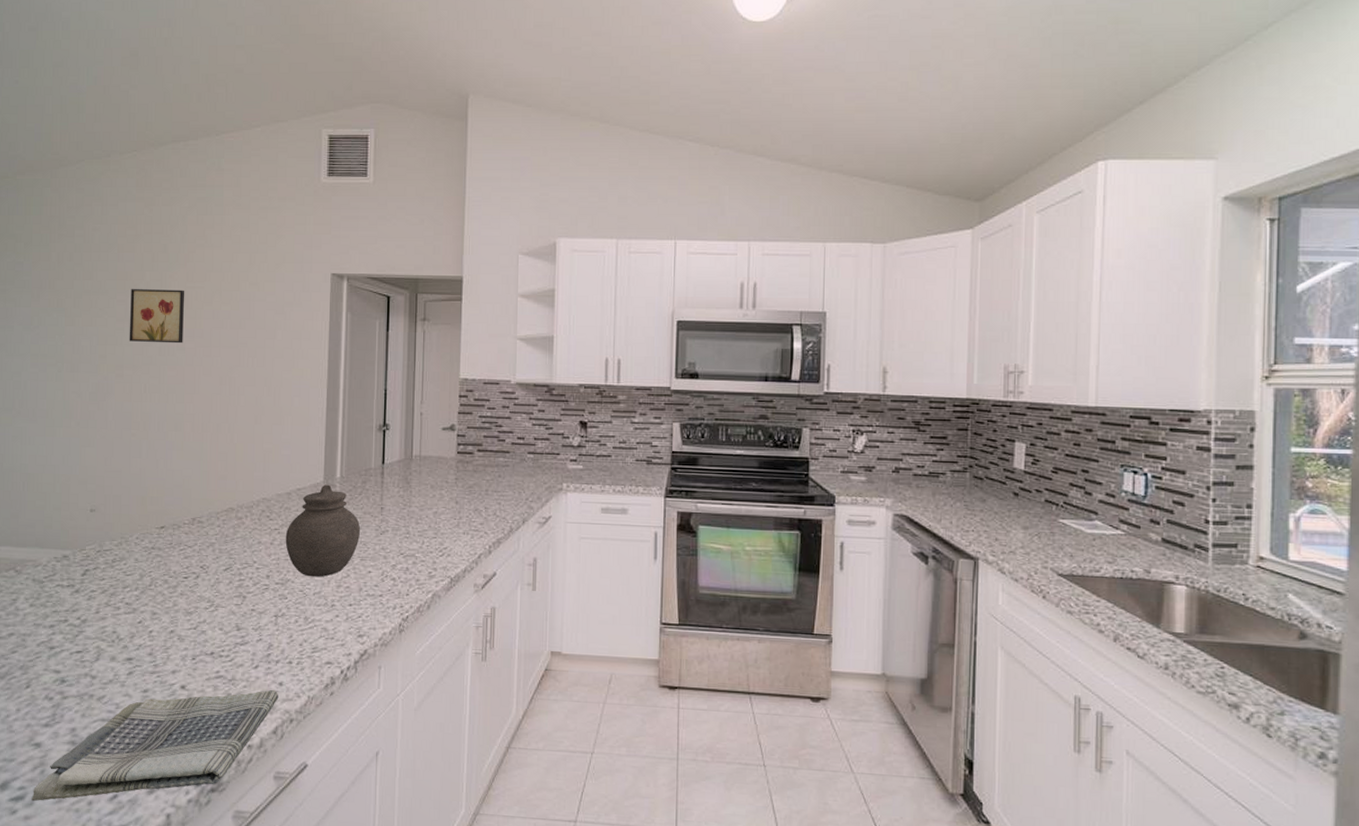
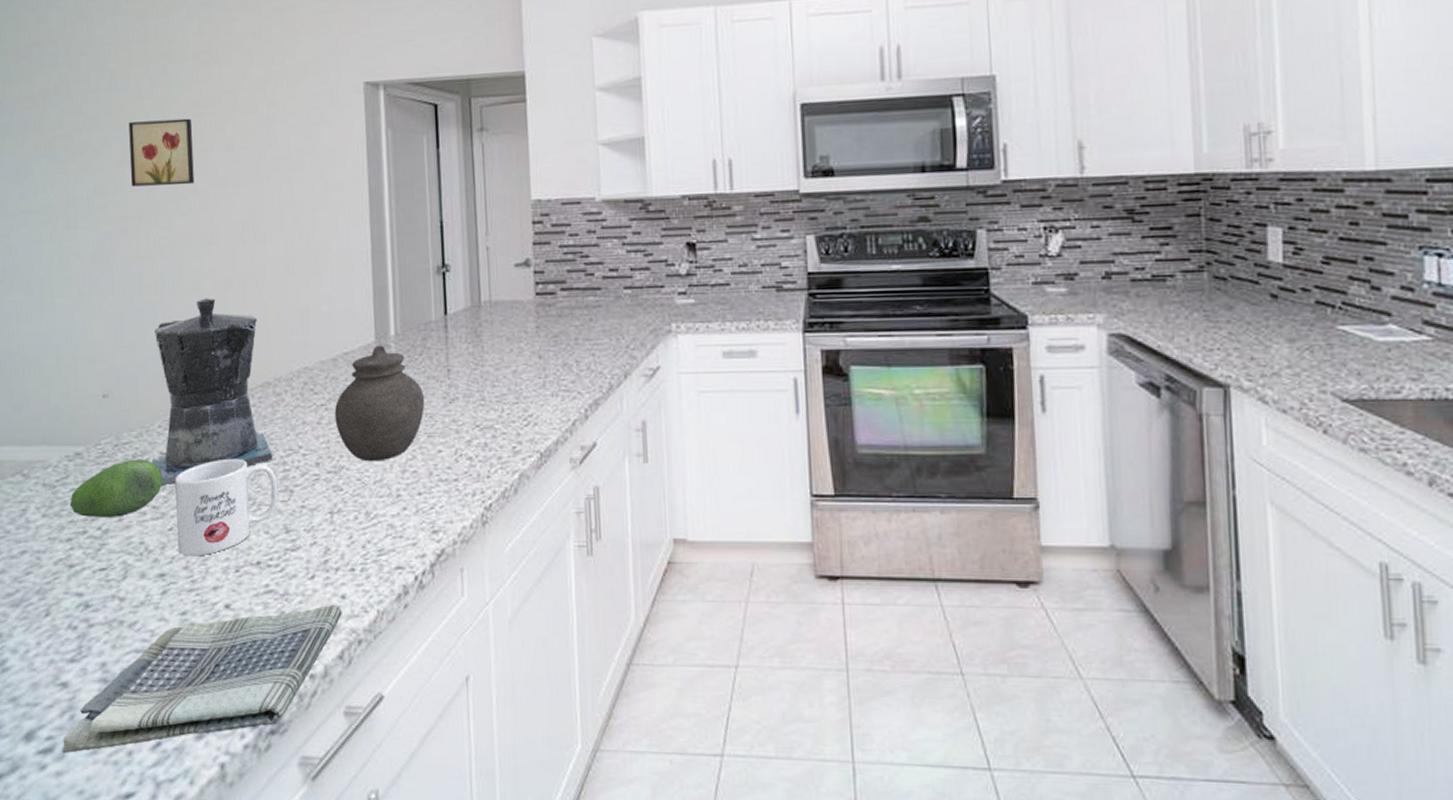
fruit: none [54,563,136,610] -> present [69,459,163,517]
coffee maker: none [128,436,231,587] -> present [151,298,273,486]
mug: none [145,567,234,645] -> present [175,458,279,556]

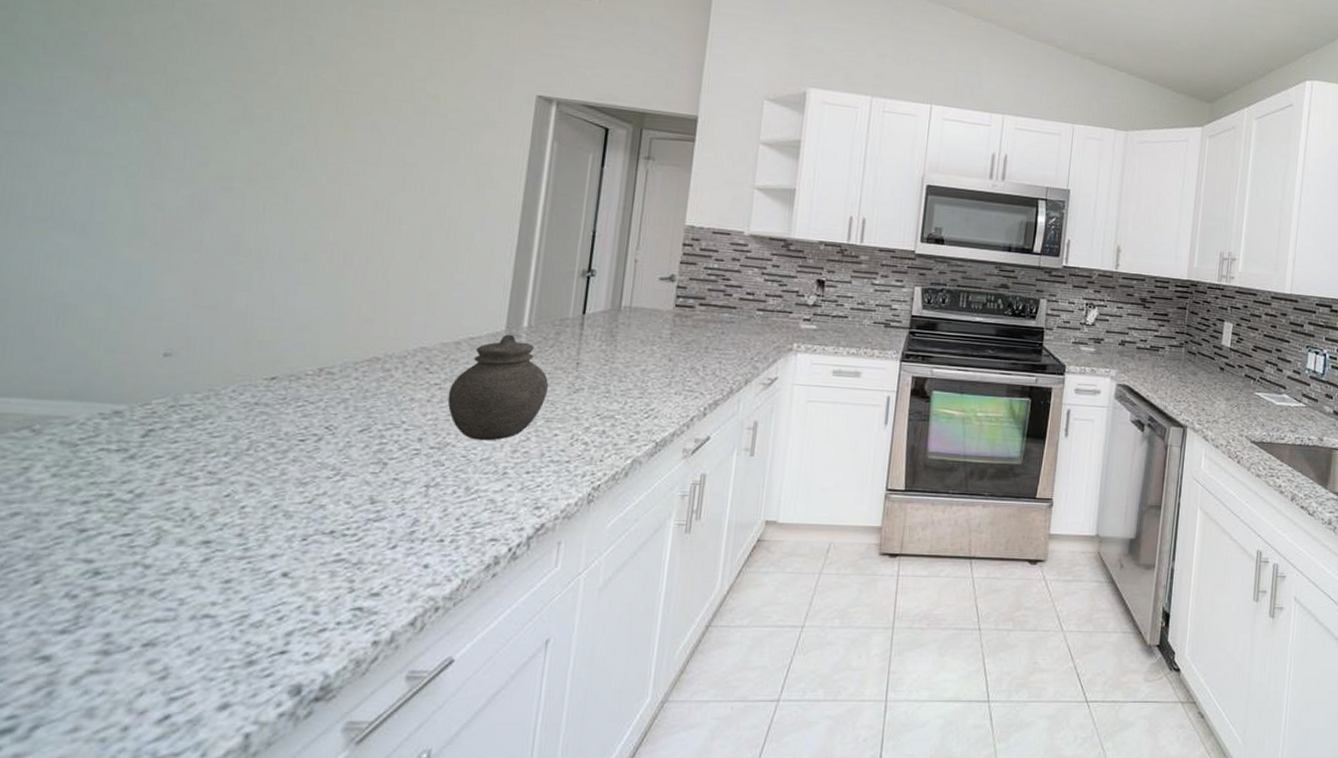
dish towel: present [62,604,342,753] -> none [27,573,422,732]
fruit: present [69,459,163,517] -> none [93,422,228,481]
wall art: present [128,118,195,187] -> none [245,84,335,157]
coffee maker: present [151,298,273,486] -> none [215,269,377,451]
mug: present [175,458,279,556] -> none [232,428,371,524]

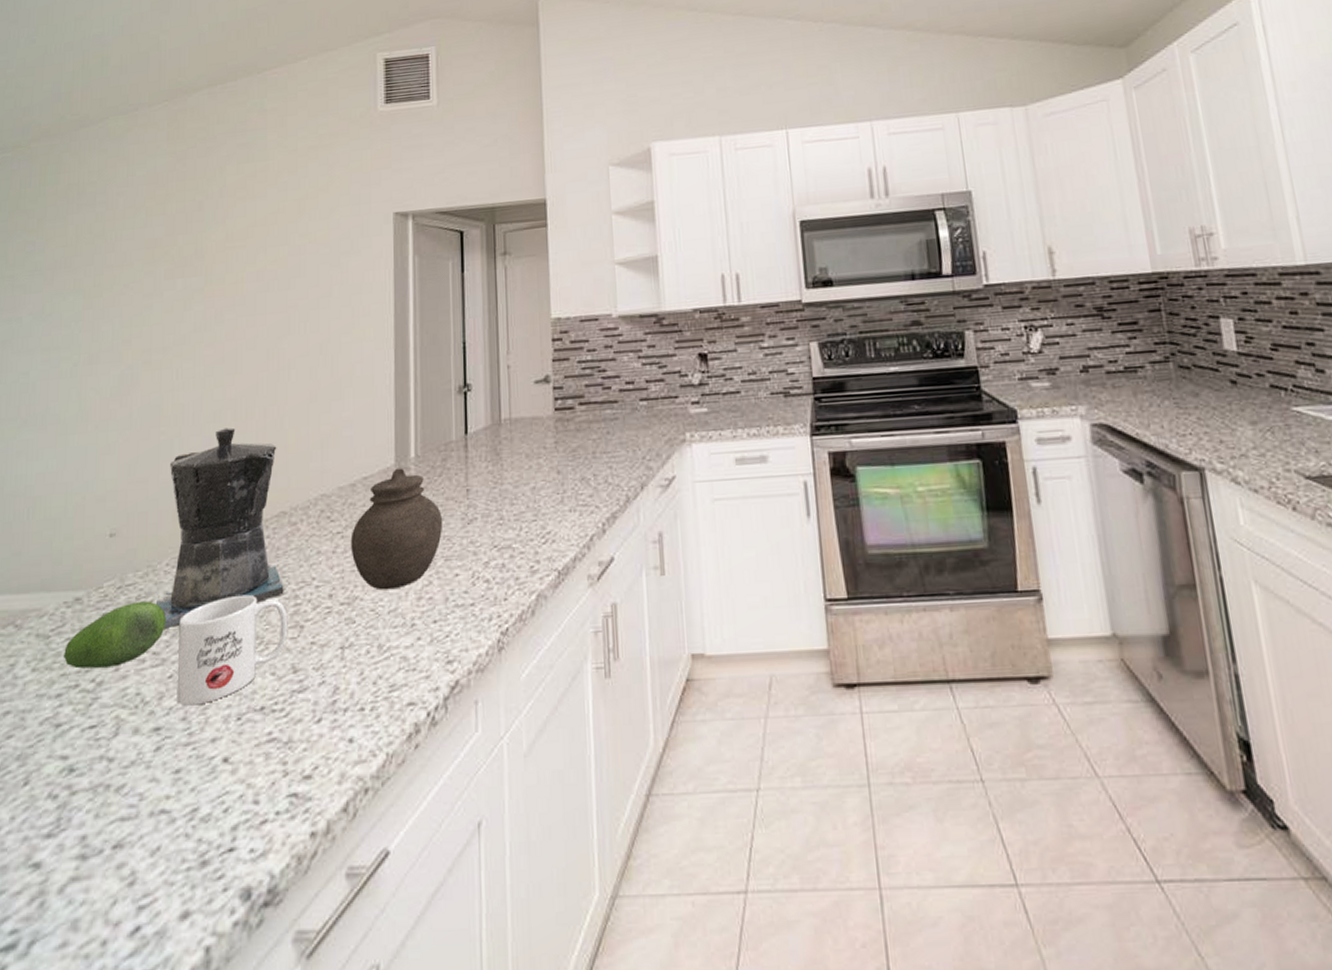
fruit: none [93,422,228,481] -> present [63,601,166,669]
coffee maker: none [215,269,377,451] -> present [155,427,284,629]
mug: none [232,428,371,524] -> present [176,594,288,706]

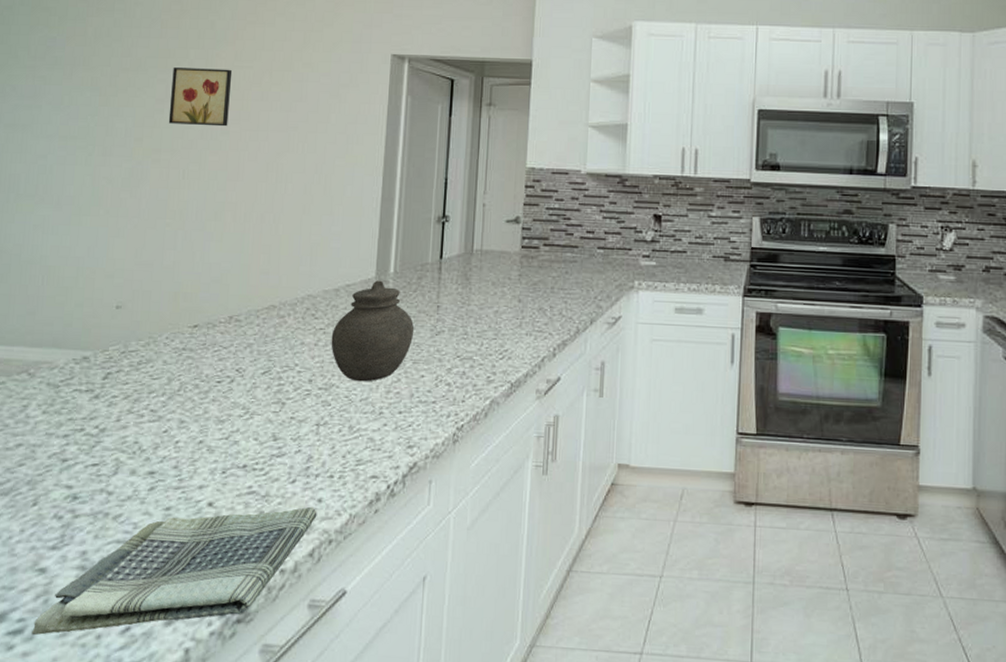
dish towel: none [26,749,349,948] -> present [32,506,317,635]
fruit: present [63,601,166,669] -> none [70,366,164,418]
coffee maker: present [155,427,284,629] -> none [155,227,271,392]
wall art: none [158,251,224,320] -> present [168,68,233,127]
mug: present [176,594,288,706] -> none [170,370,272,458]

